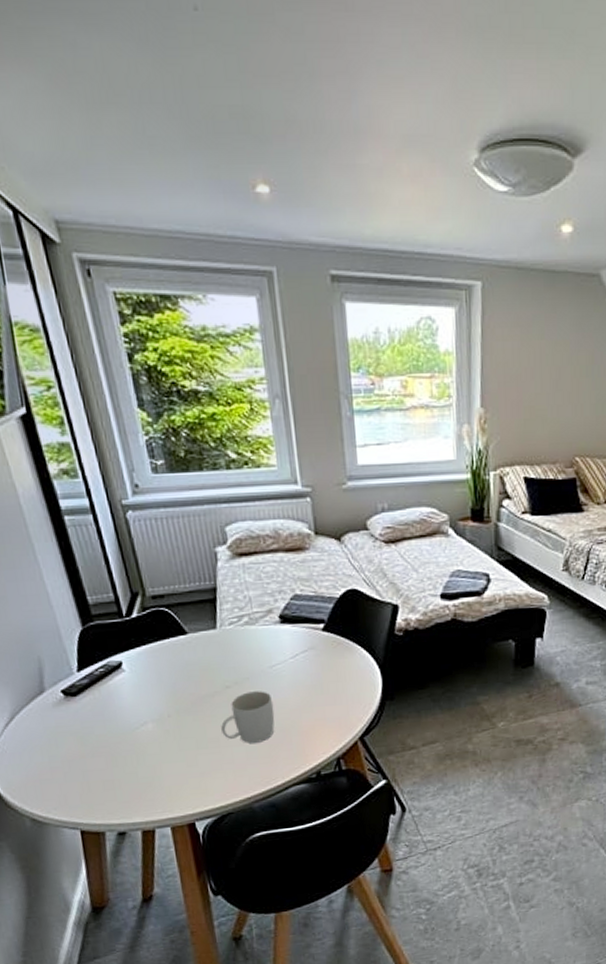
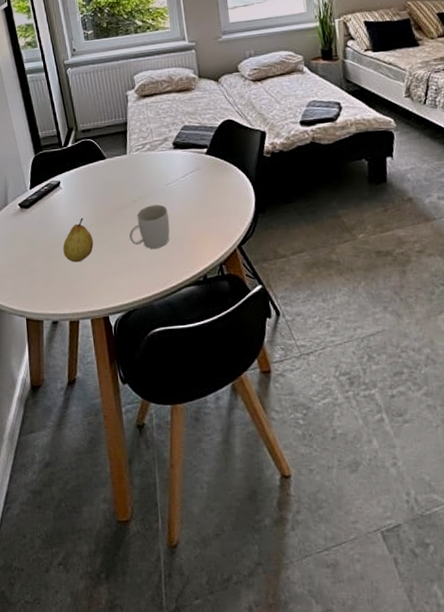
fruit: none [129,707,173,762] -> present [63,217,94,263]

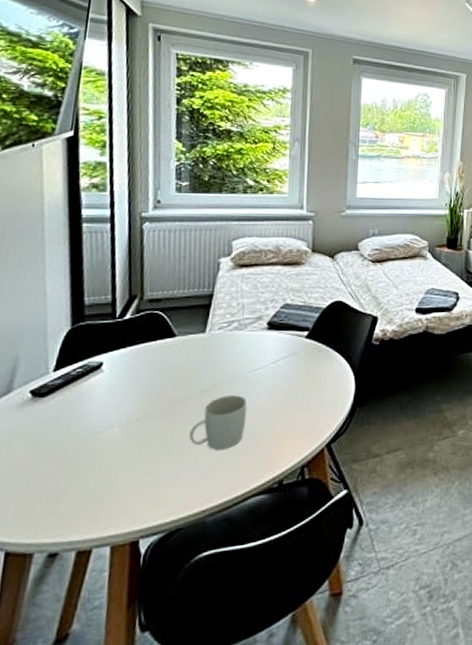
fruit: present [63,217,94,263] -> none [87,410,137,470]

